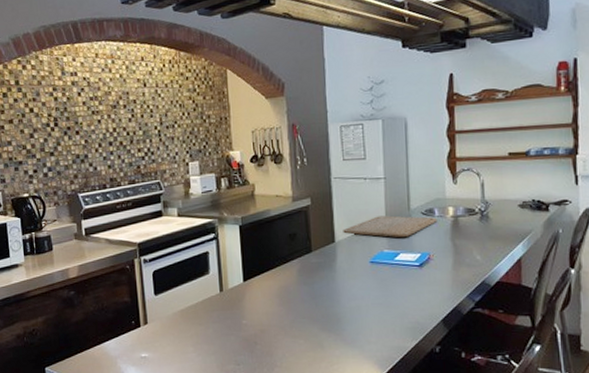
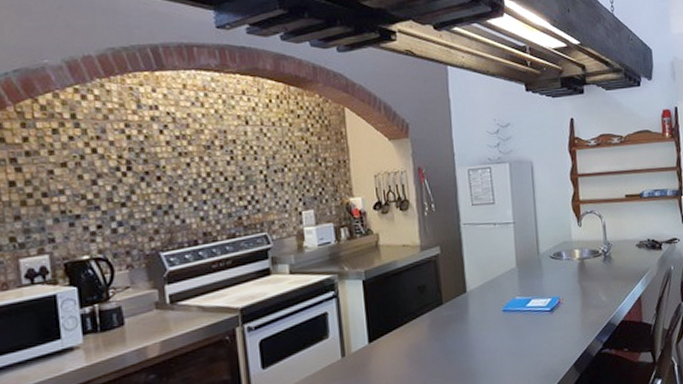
chopping board: present [343,215,438,237] -> none [474,260,565,284]

